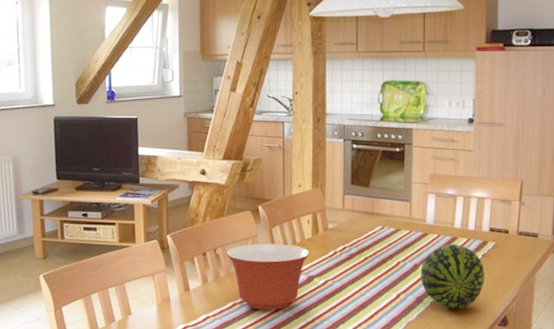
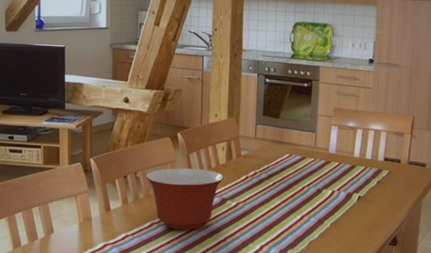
fruit: present [420,243,485,308] -> none [322,171,379,229]

